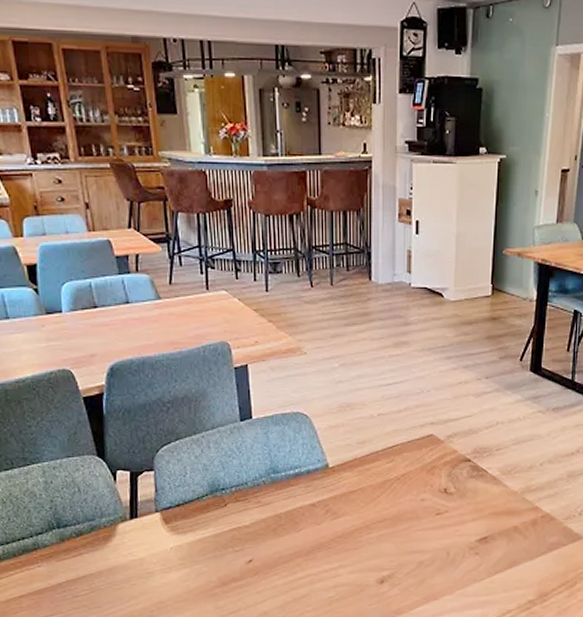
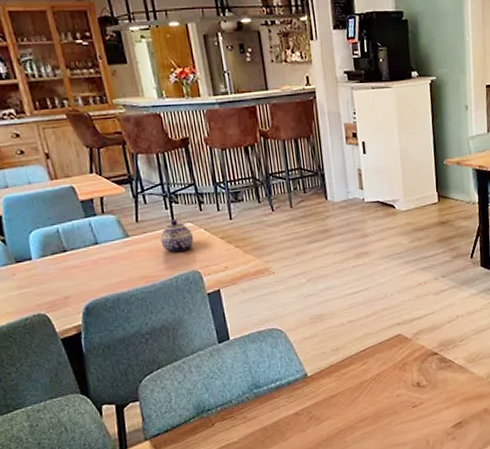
teapot: none [192,286,227,320] -> present [160,219,194,252]

